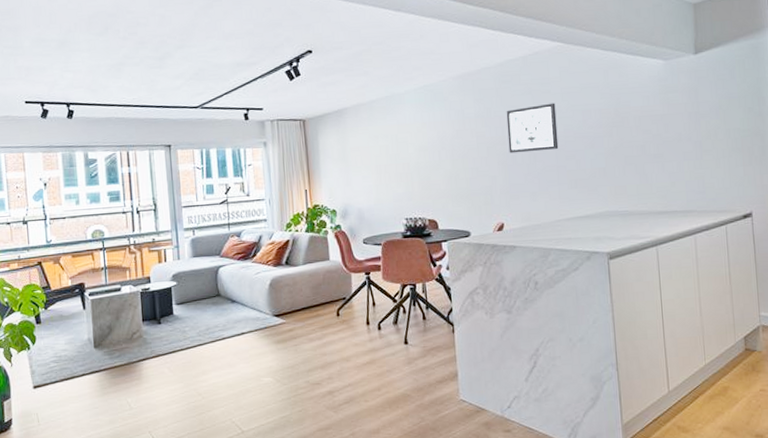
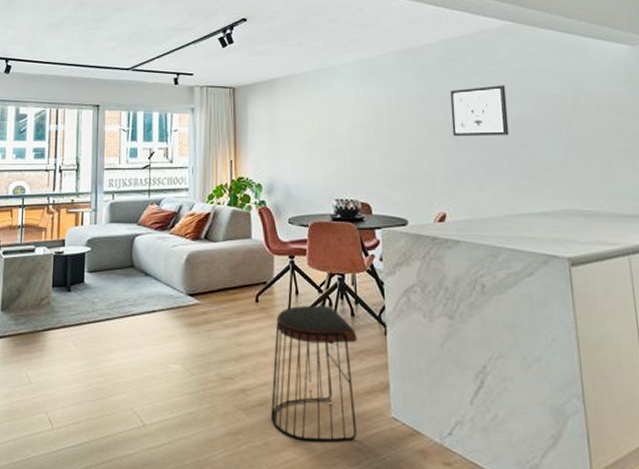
stool: none [356,313,431,428] -> present [271,305,357,442]

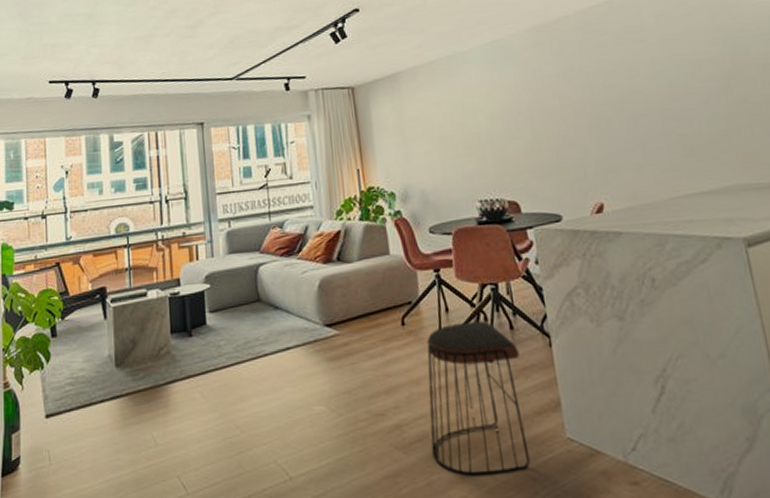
wall art: present [450,85,509,137] -> none [593,53,664,117]

